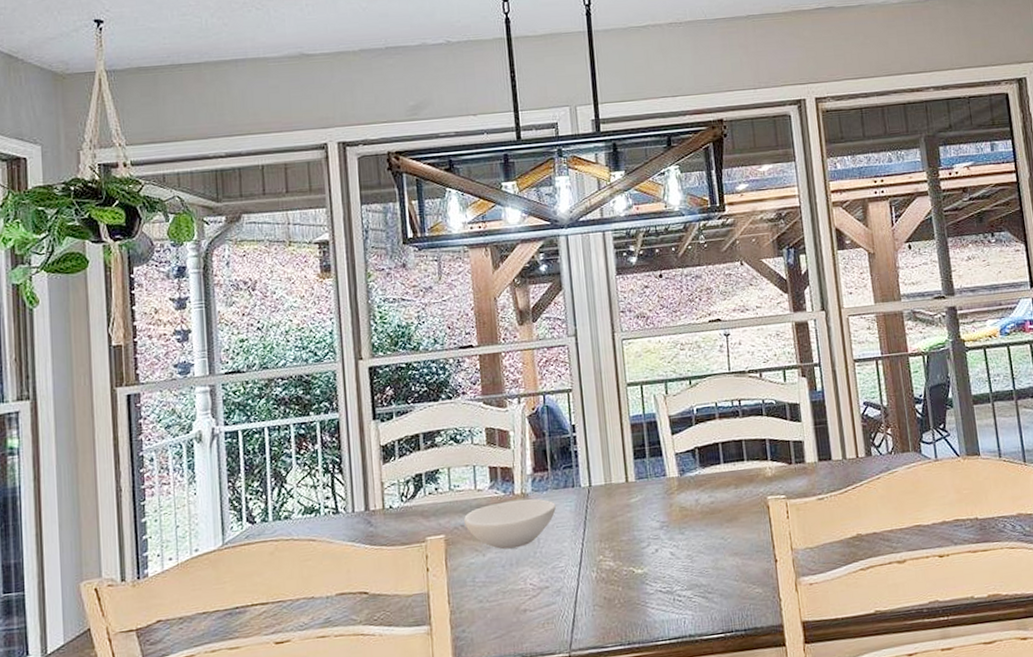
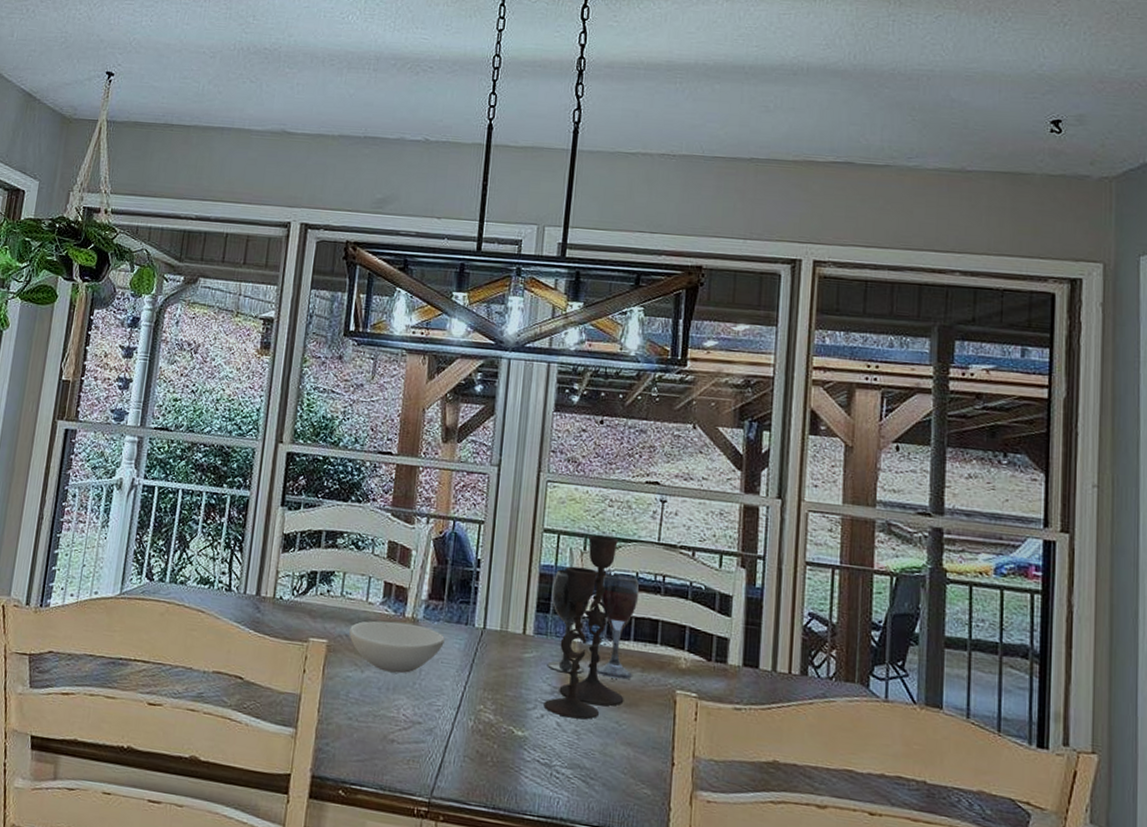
wine glass: none [644,415,685,508] -> present [547,569,591,674]
candlestick: none [652,377,725,546] -> present [543,535,624,720]
cup: none [687,407,729,501] -> present [596,573,640,680]

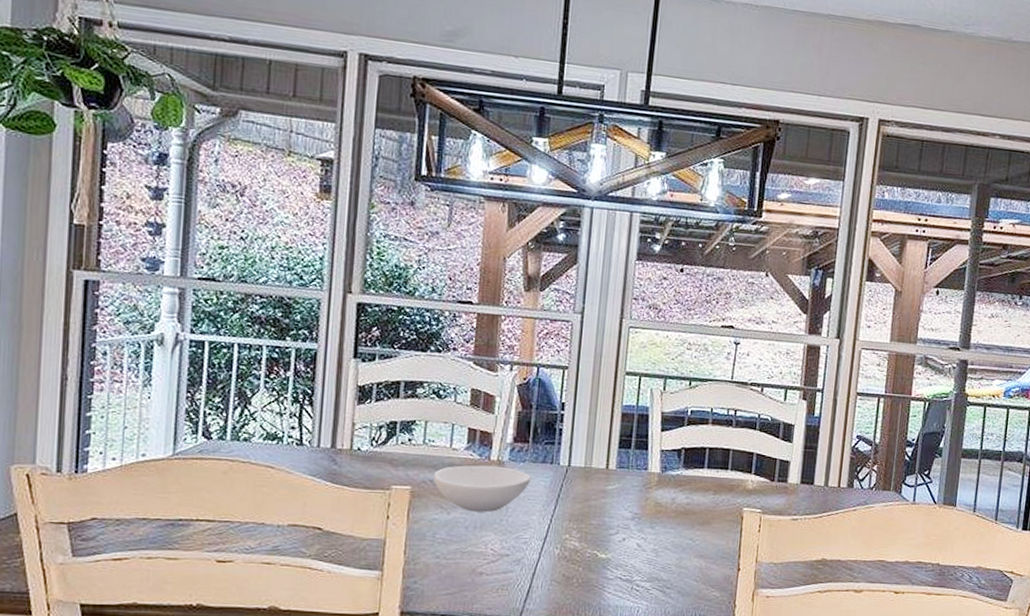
candlestick: present [543,535,624,720] -> none [625,376,698,539]
wine glass: present [547,569,591,674] -> none [628,408,669,501]
cup: present [596,573,640,680] -> none [673,410,714,502]

